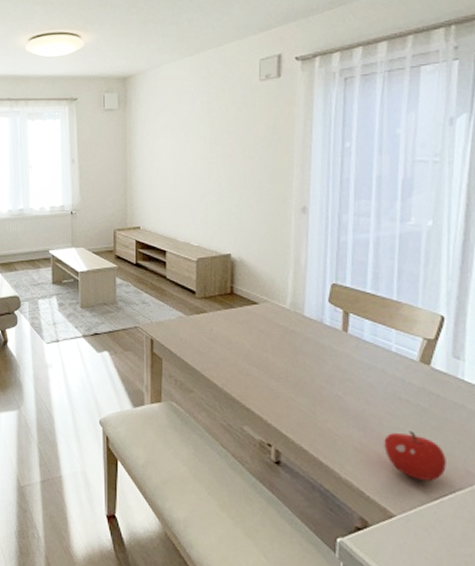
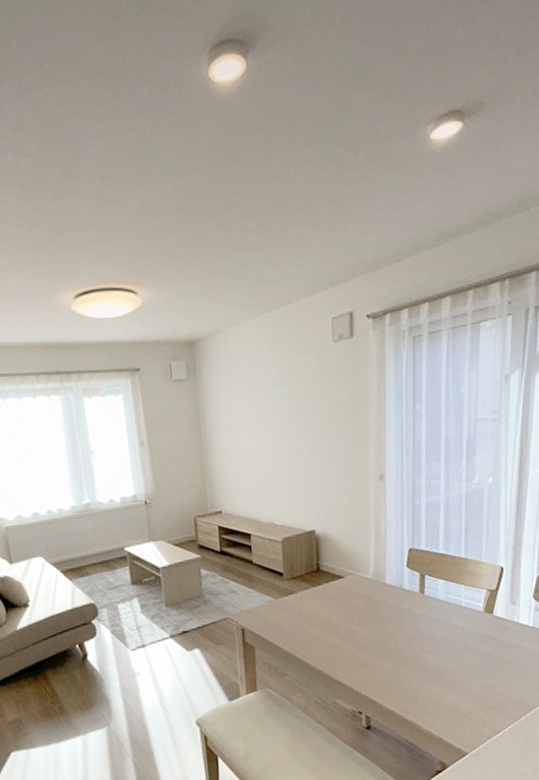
fruit: present [384,431,446,481] -> none [457,676,507,718]

